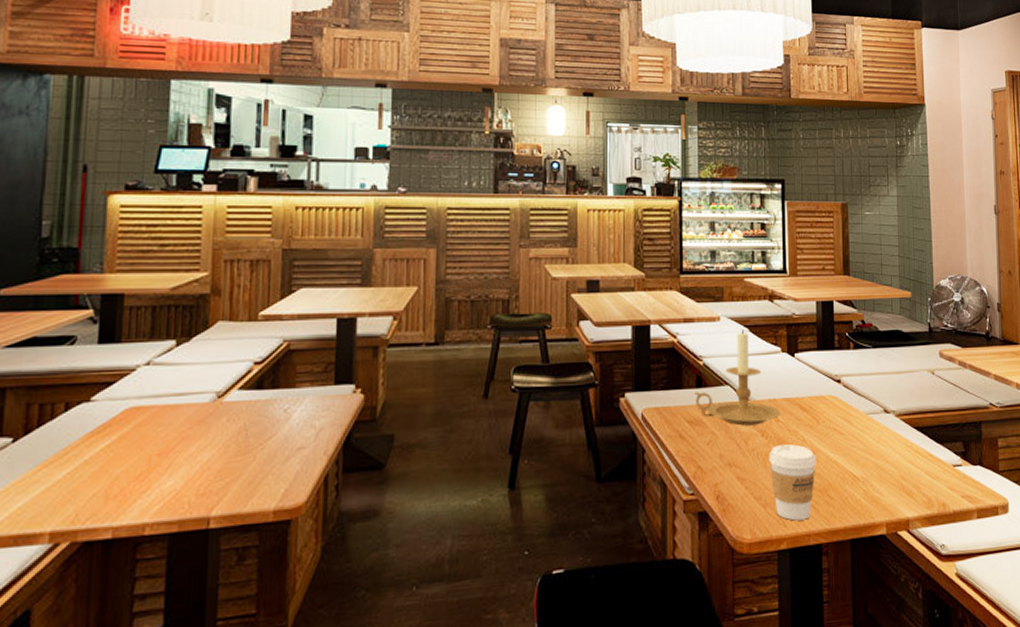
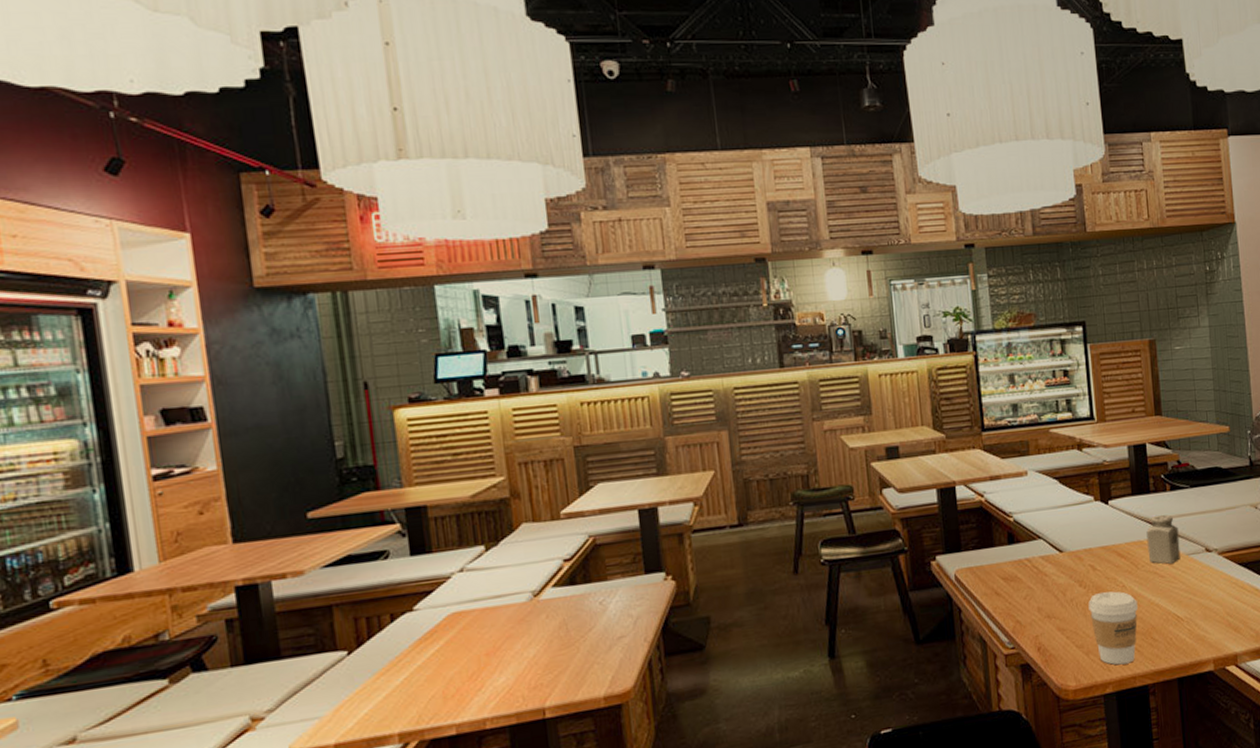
candle holder: present [695,328,780,426] -> none [1007,481,1097,578]
salt shaker: none [829,371,860,421] -> present [1146,514,1181,564]

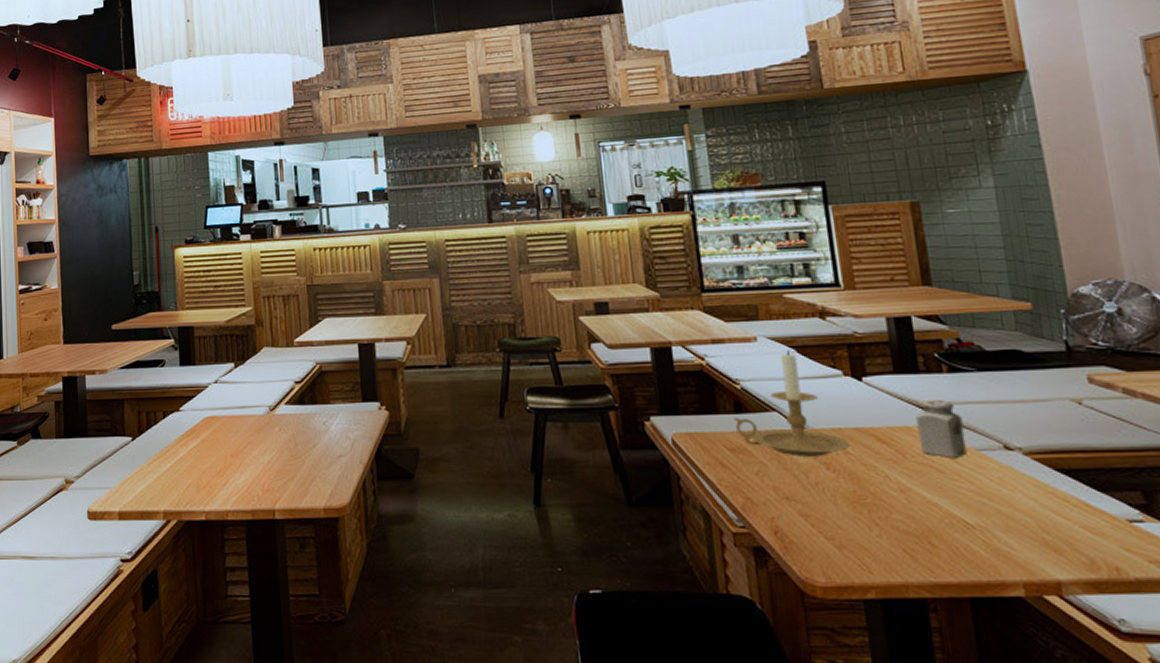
candle holder: none [1007,481,1097,578] -> present [734,349,850,457]
coffee cup: present [1088,591,1138,665] -> none [839,481,908,568]

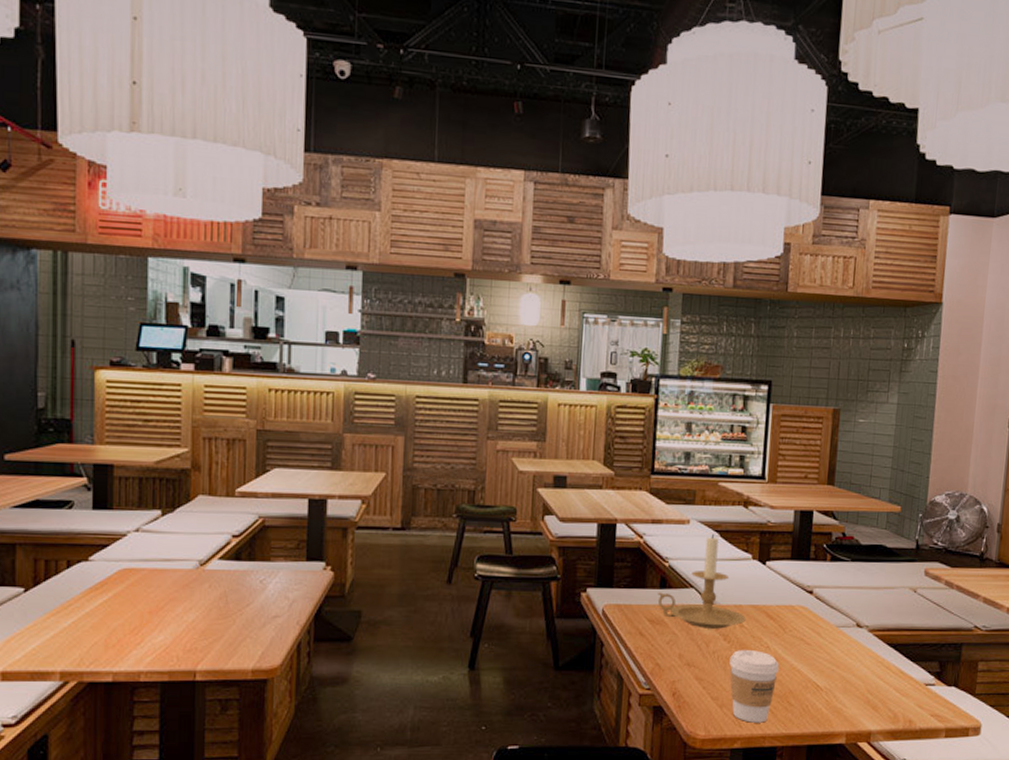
coffee cup: none [839,481,908,568] -> present [729,650,779,723]
salt shaker: present [916,399,967,458] -> none [797,583,833,633]

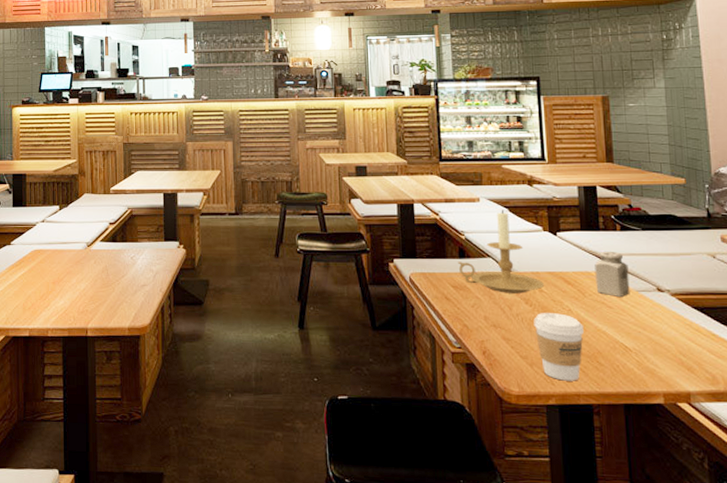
salt shaker: none [797,583,833,633] -> present [594,251,630,297]

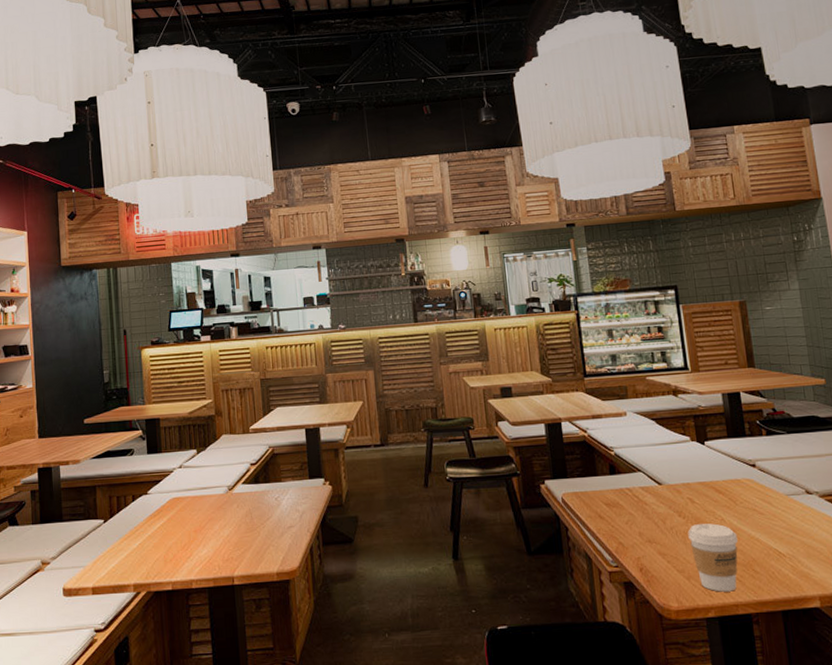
candle holder: present [458,209,544,294] -> none [609,421,696,507]
salt shaker: present [594,251,630,297] -> none [743,456,780,502]

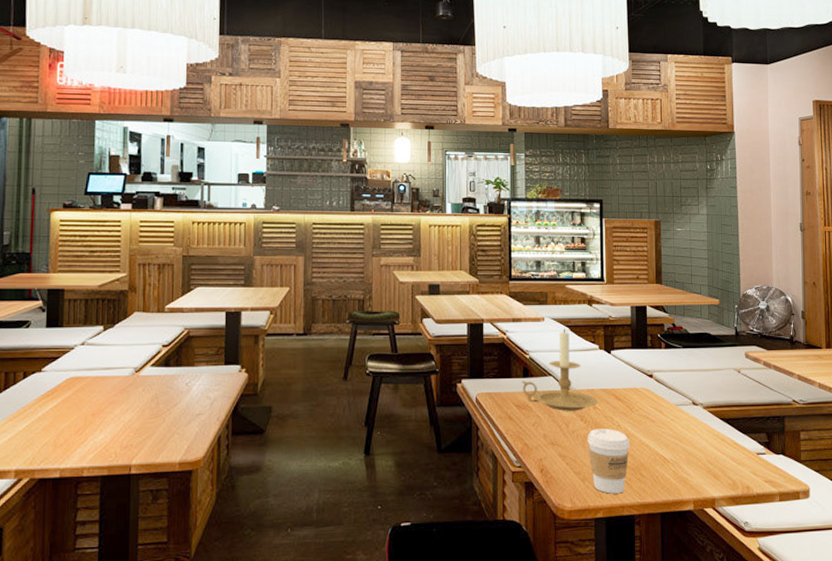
candle holder: none [609,421,696,507] -> present [522,328,597,411]

